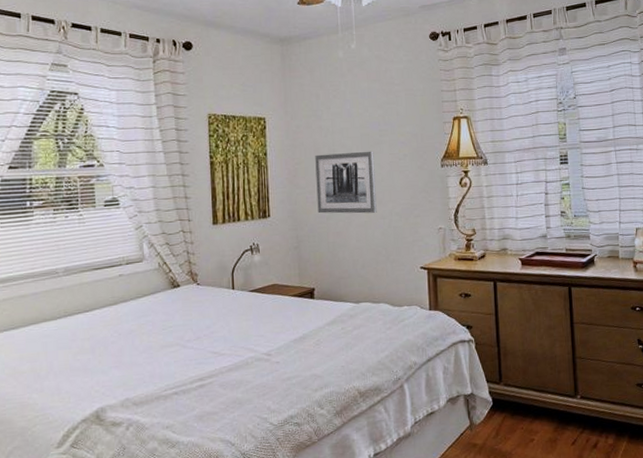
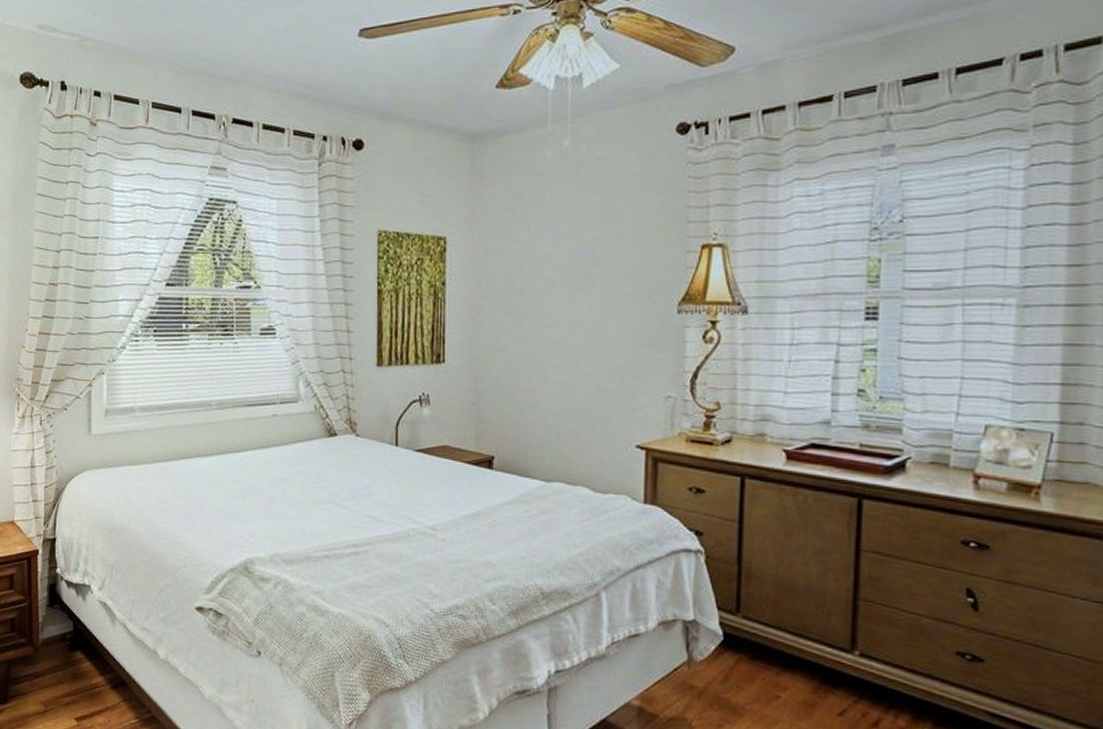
wall art: present [315,151,377,214] -> none [504,286,584,368]

